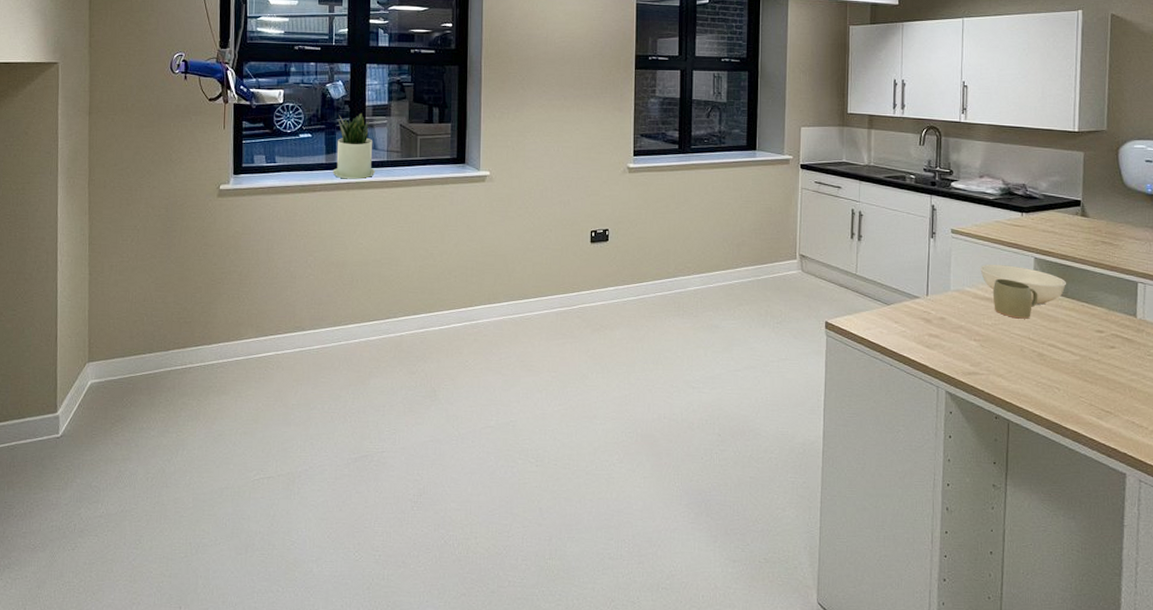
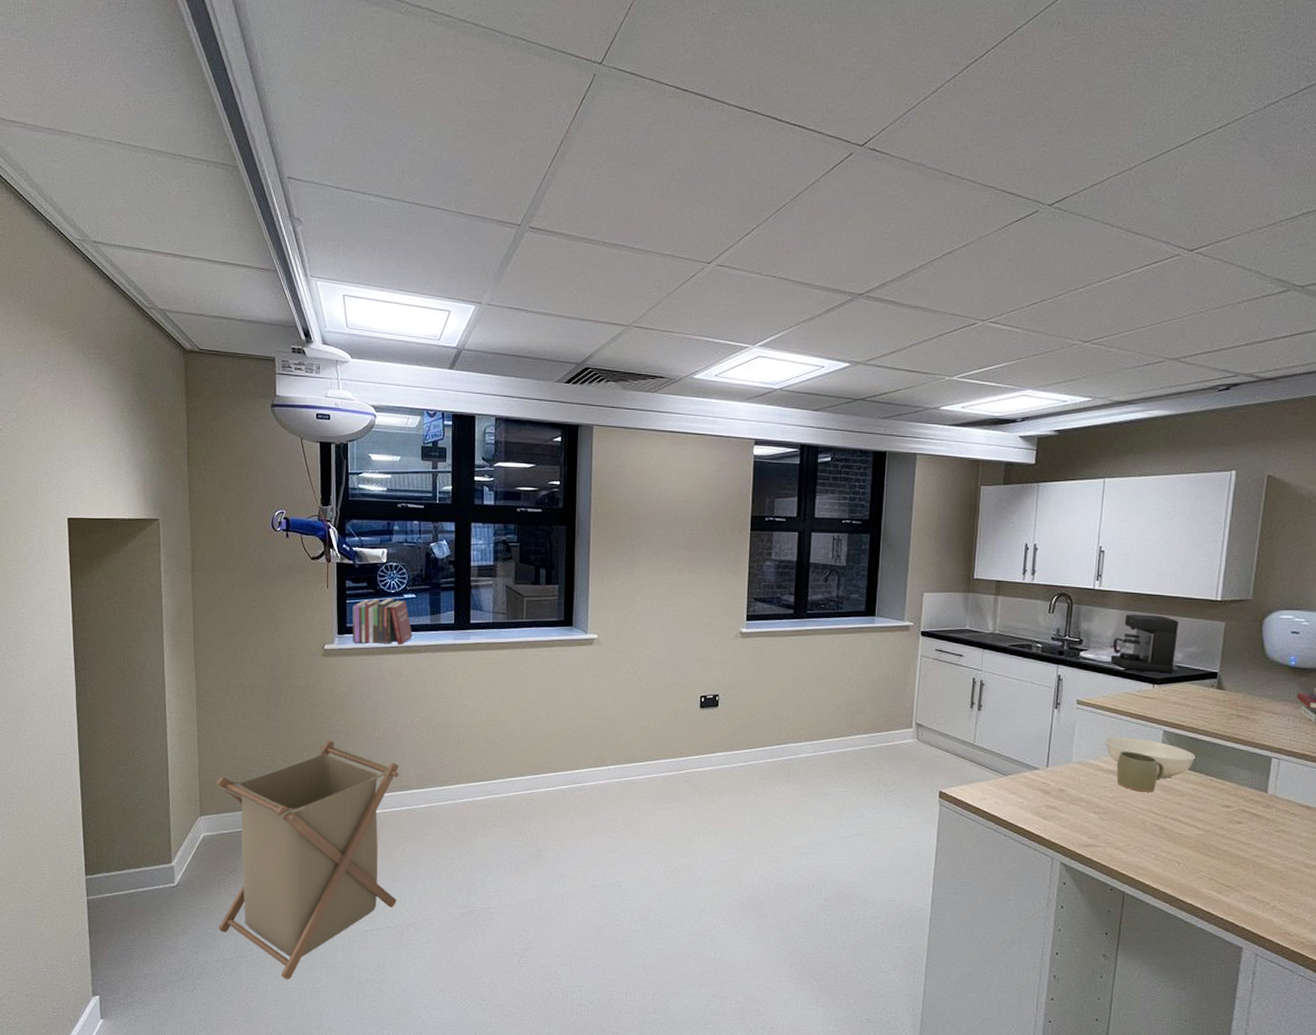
laundry basket: none [103,281,293,534] -> present [216,740,399,979]
books: none [248,138,308,185] -> present [352,598,413,646]
planter: present [332,113,376,180] -> none [437,573,481,641]
coffee maker: none [980,145,1041,201] -> present [1110,614,1178,672]

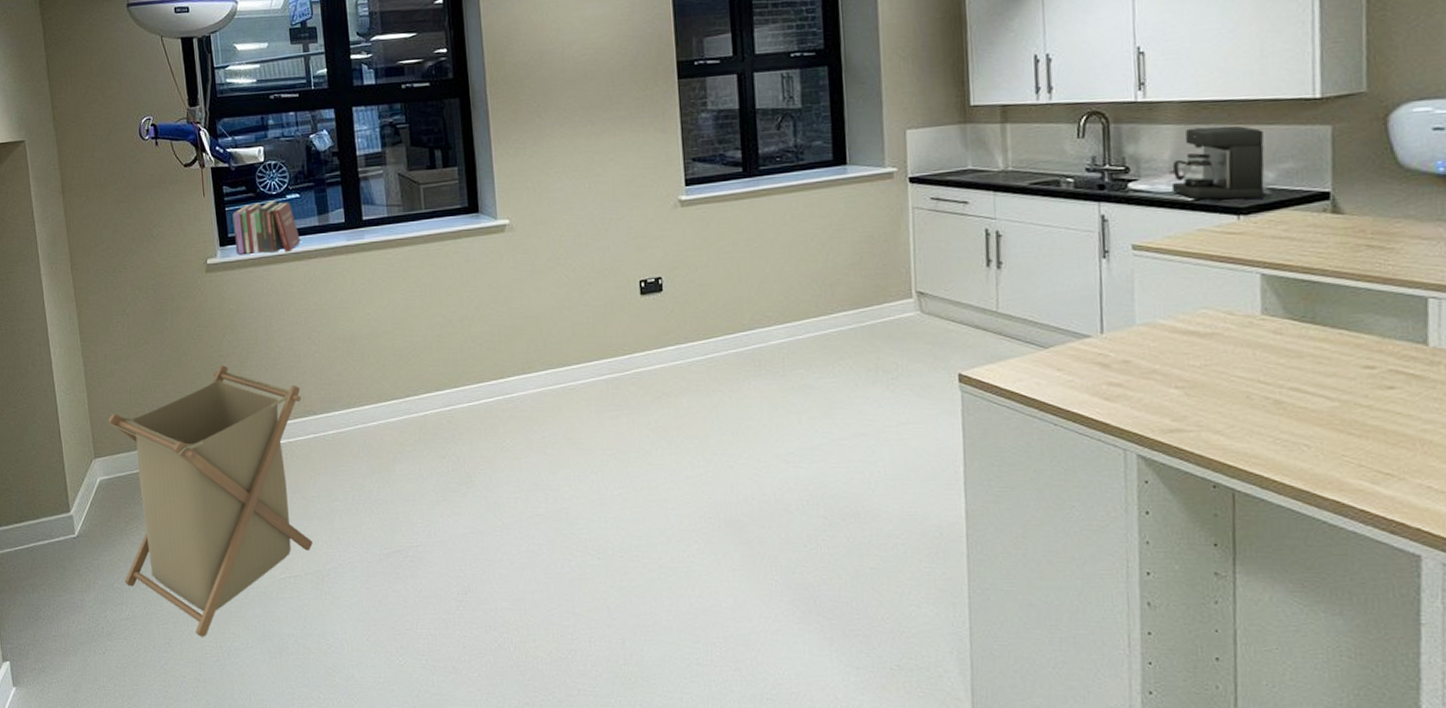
bowl: present [1105,737,1196,778] -> none [1178,286,1314,336]
mug: present [1116,751,1165,792] -> none [1199,304,1270,356]

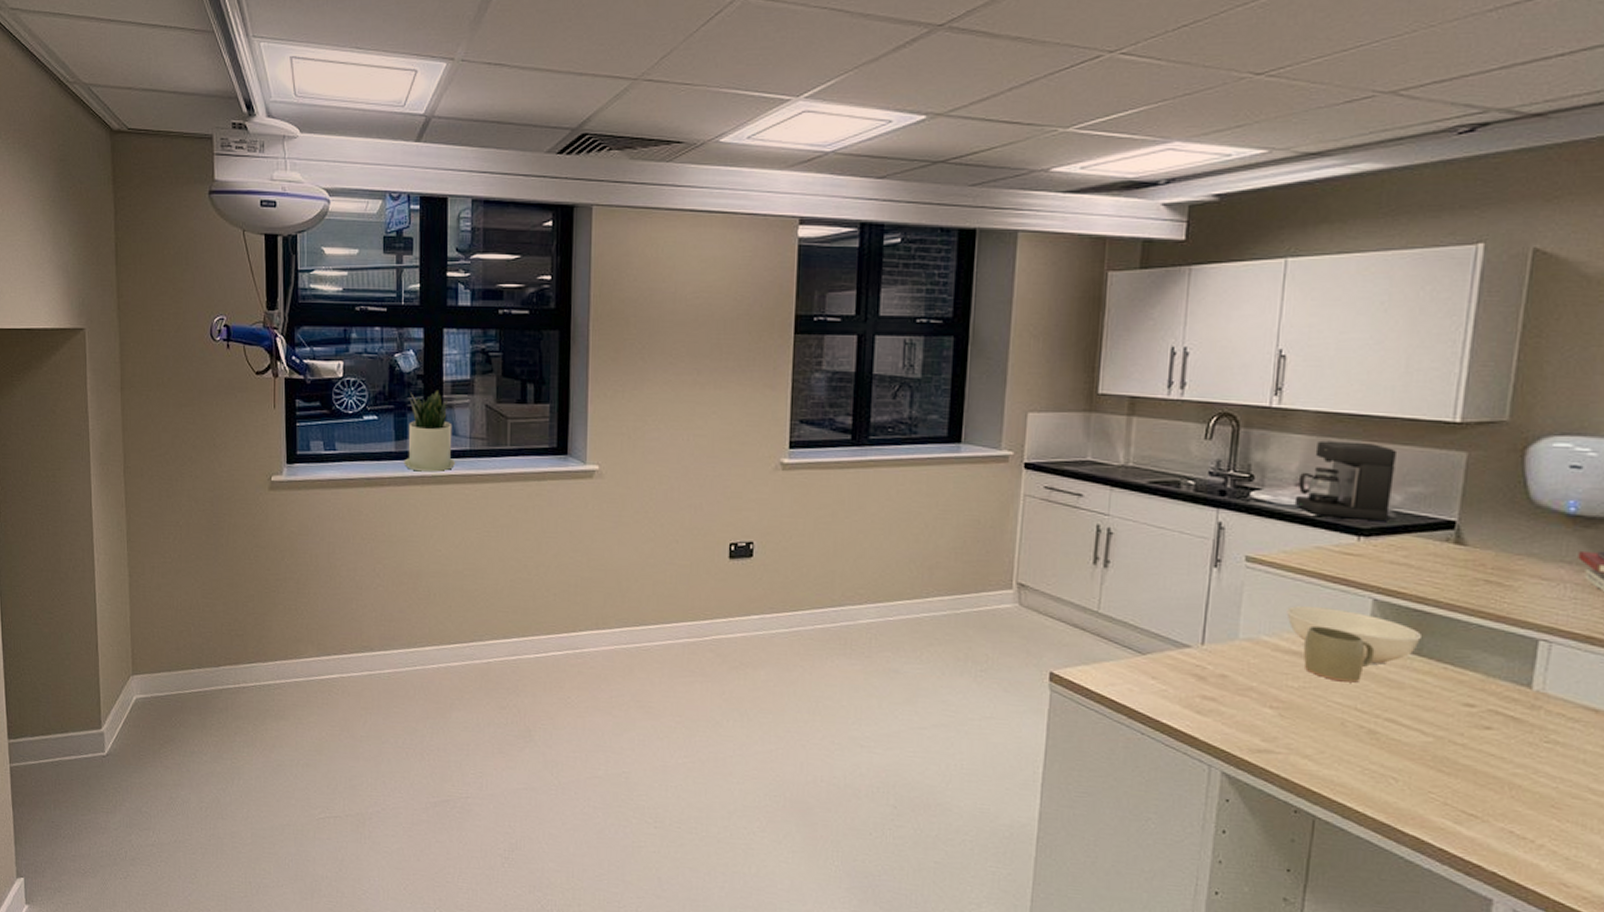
laundry basket: present [107,365,313,637] -> none [149,589,359,871]
books: present [232,200,301,255] -> none [303,420,374,478]
planter: none [327,164,376,242] -> present [403,390,456,473]
bowl: none [1178,286,1314,336] -> present [1286,606,1423,665]
mug: none [1199,304,1270,356] -> present [1303,625,1375,683]

